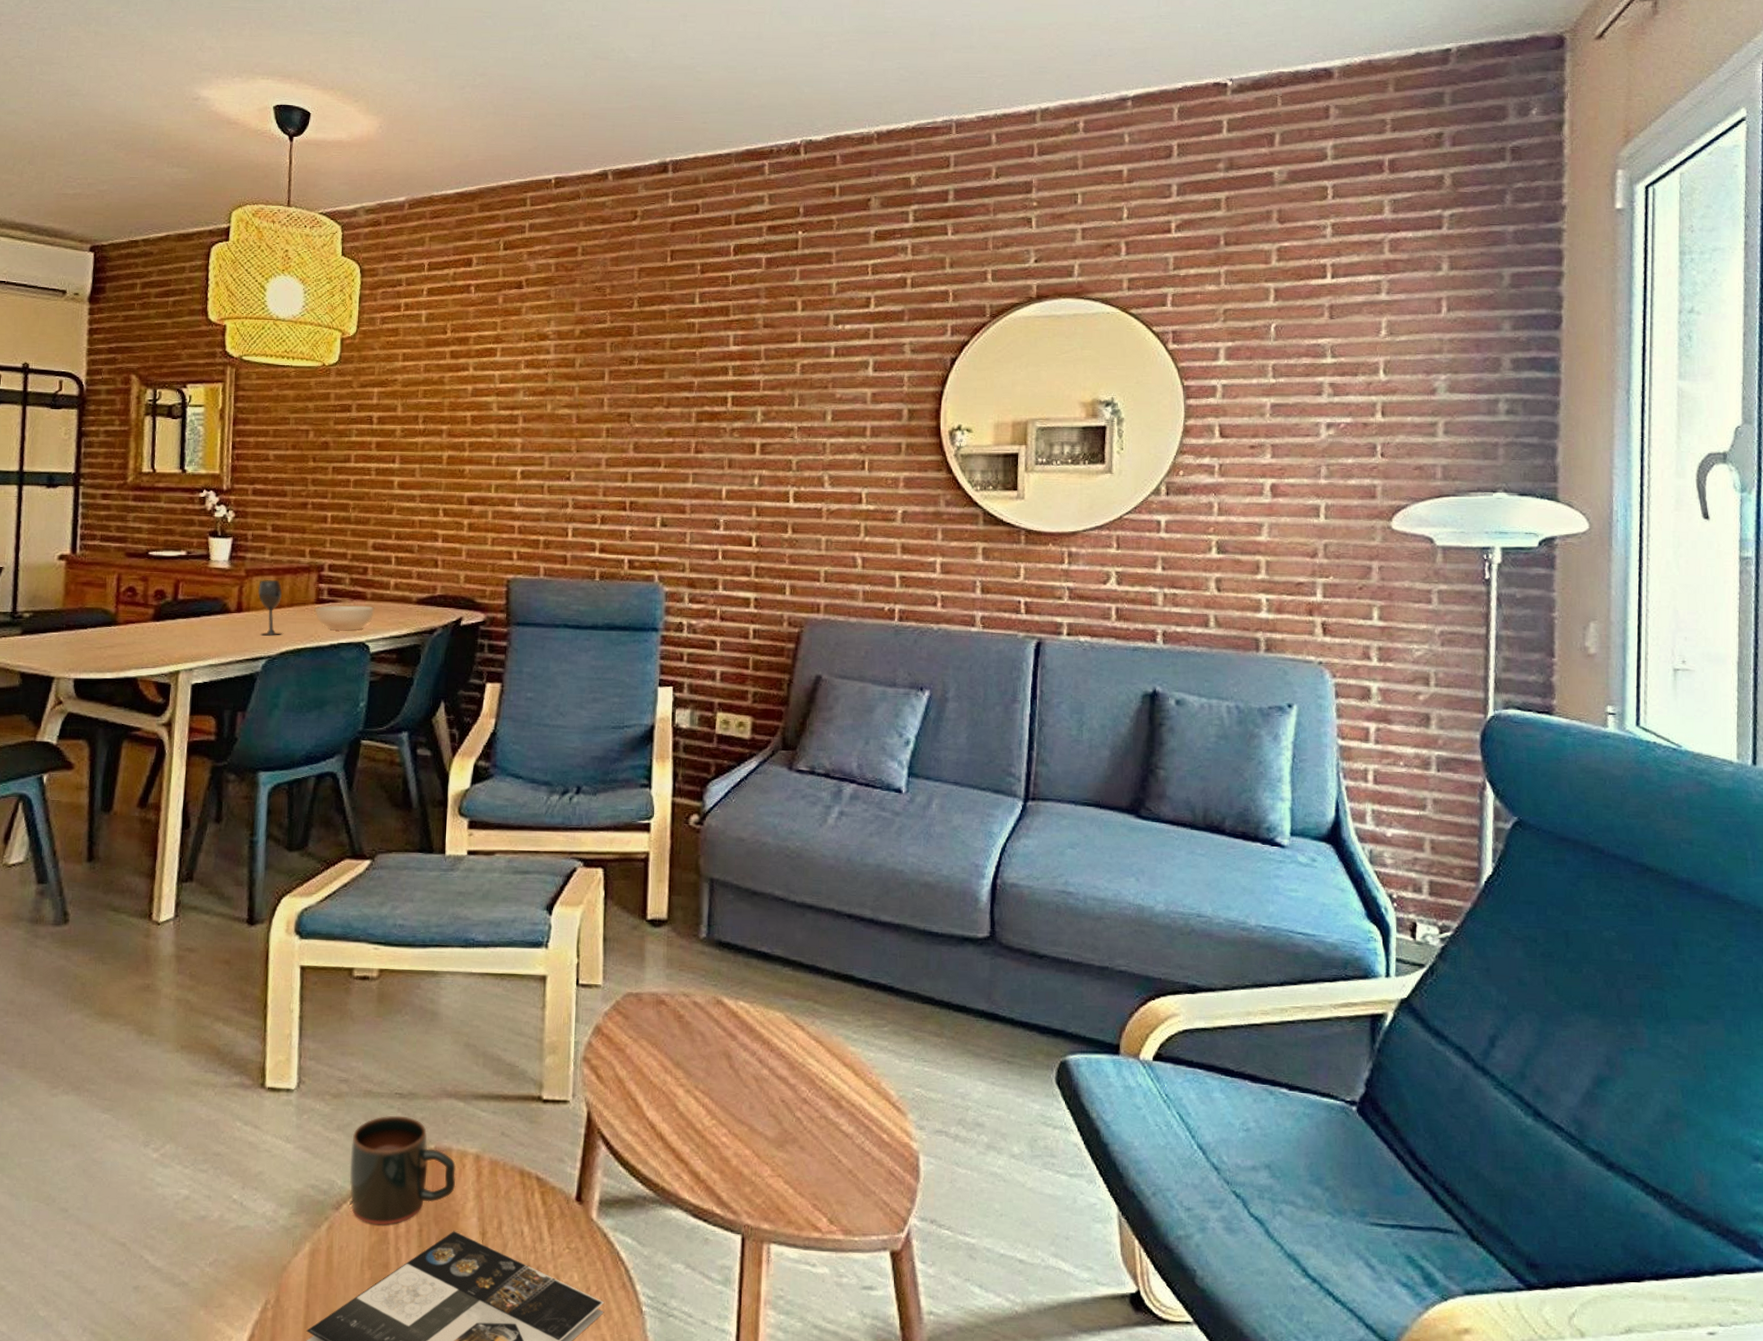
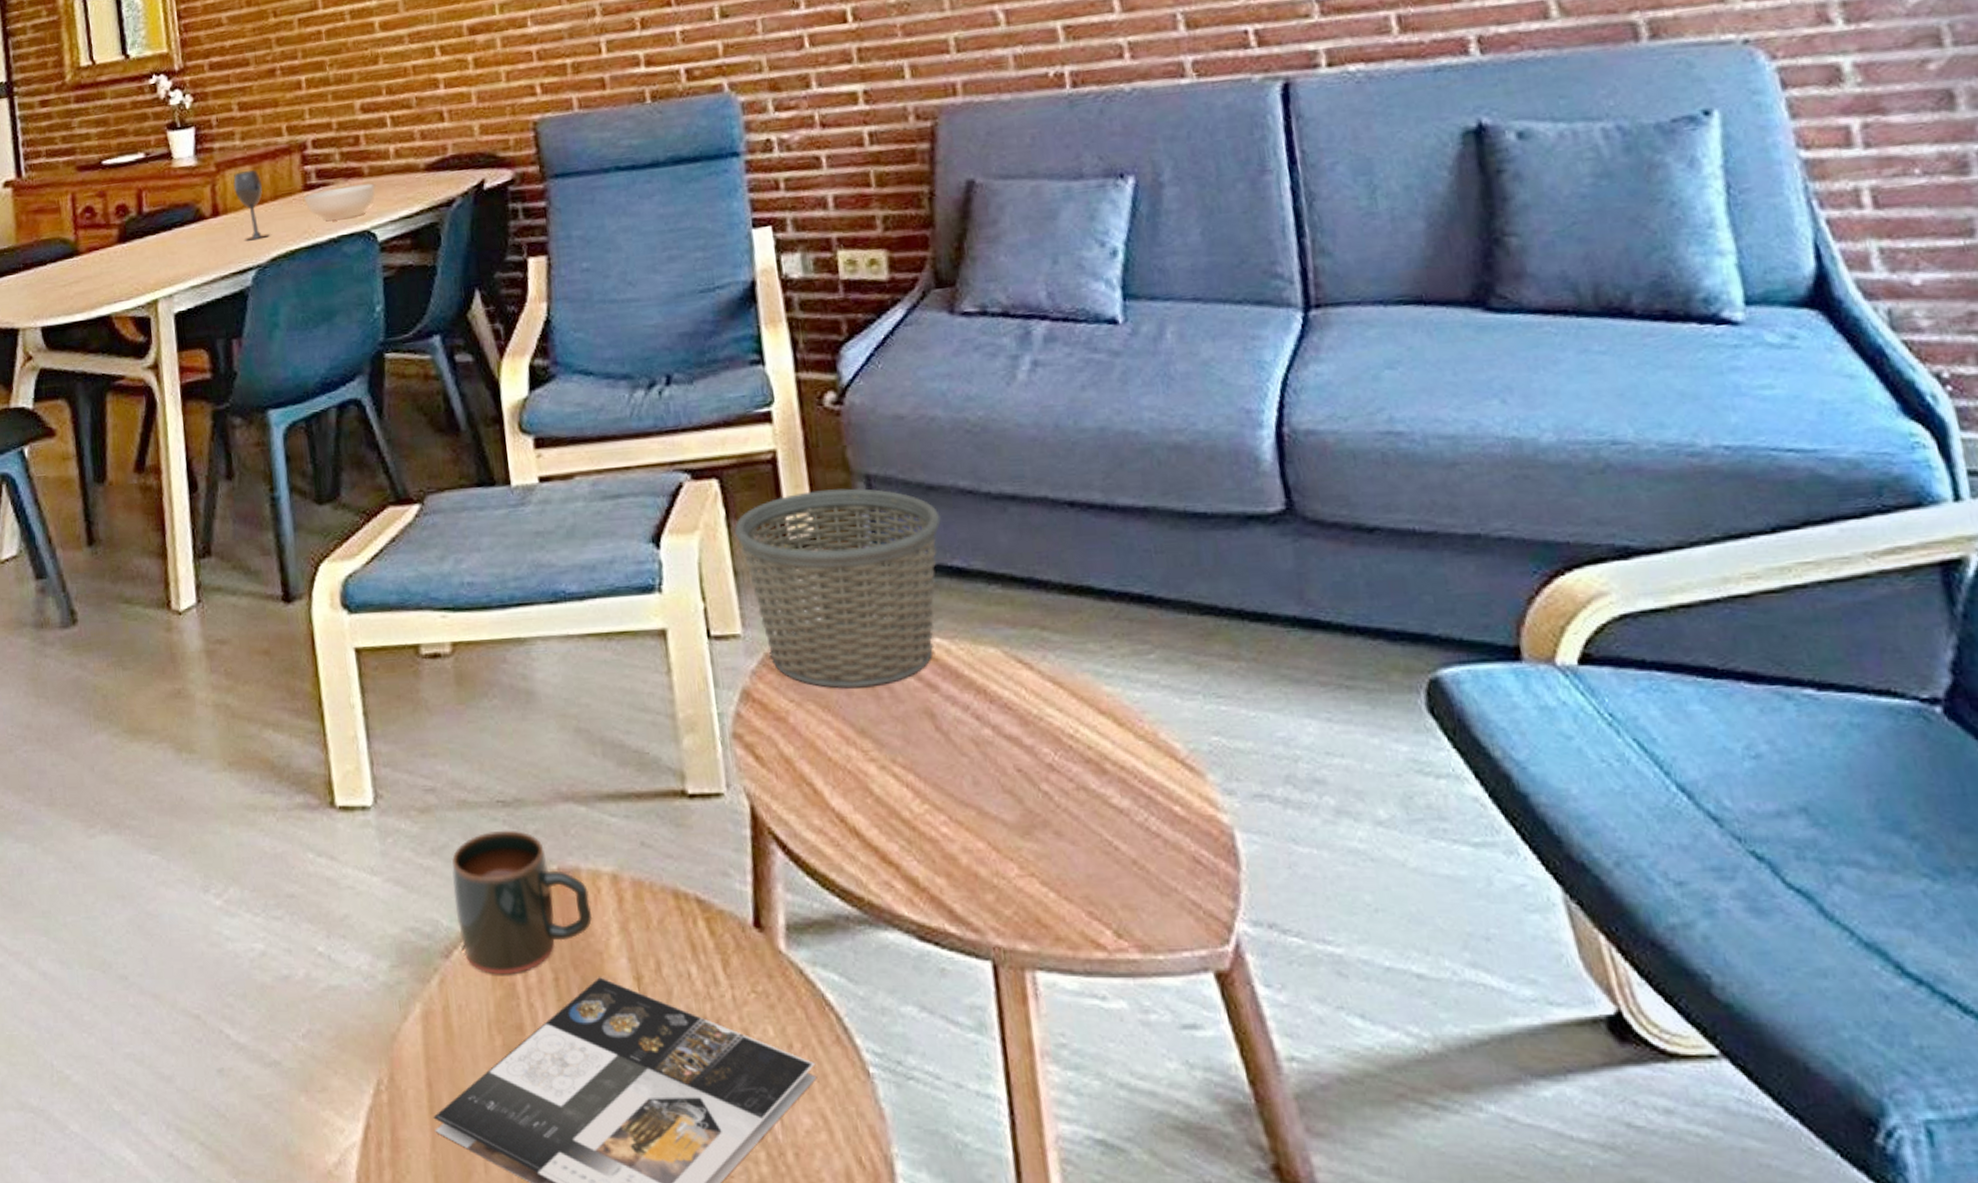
basket: none [609,885,758,1032] -> present [734,488,941,688]

